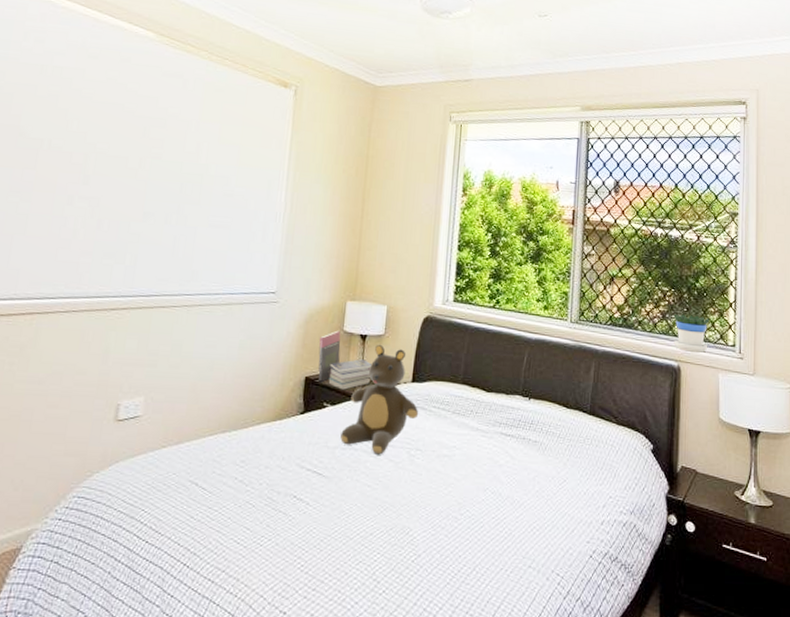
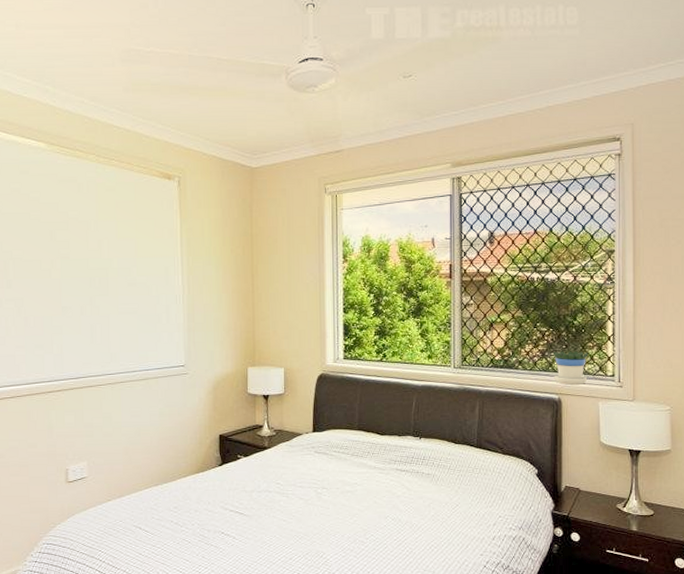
book: present [318,330,341,383] -> none [228,393,247,439]
books: present [328,359,371,391] -> none [239,416,276,444]
teddy bear: present [340,344,419,455] -> none [256,402,322,495]

